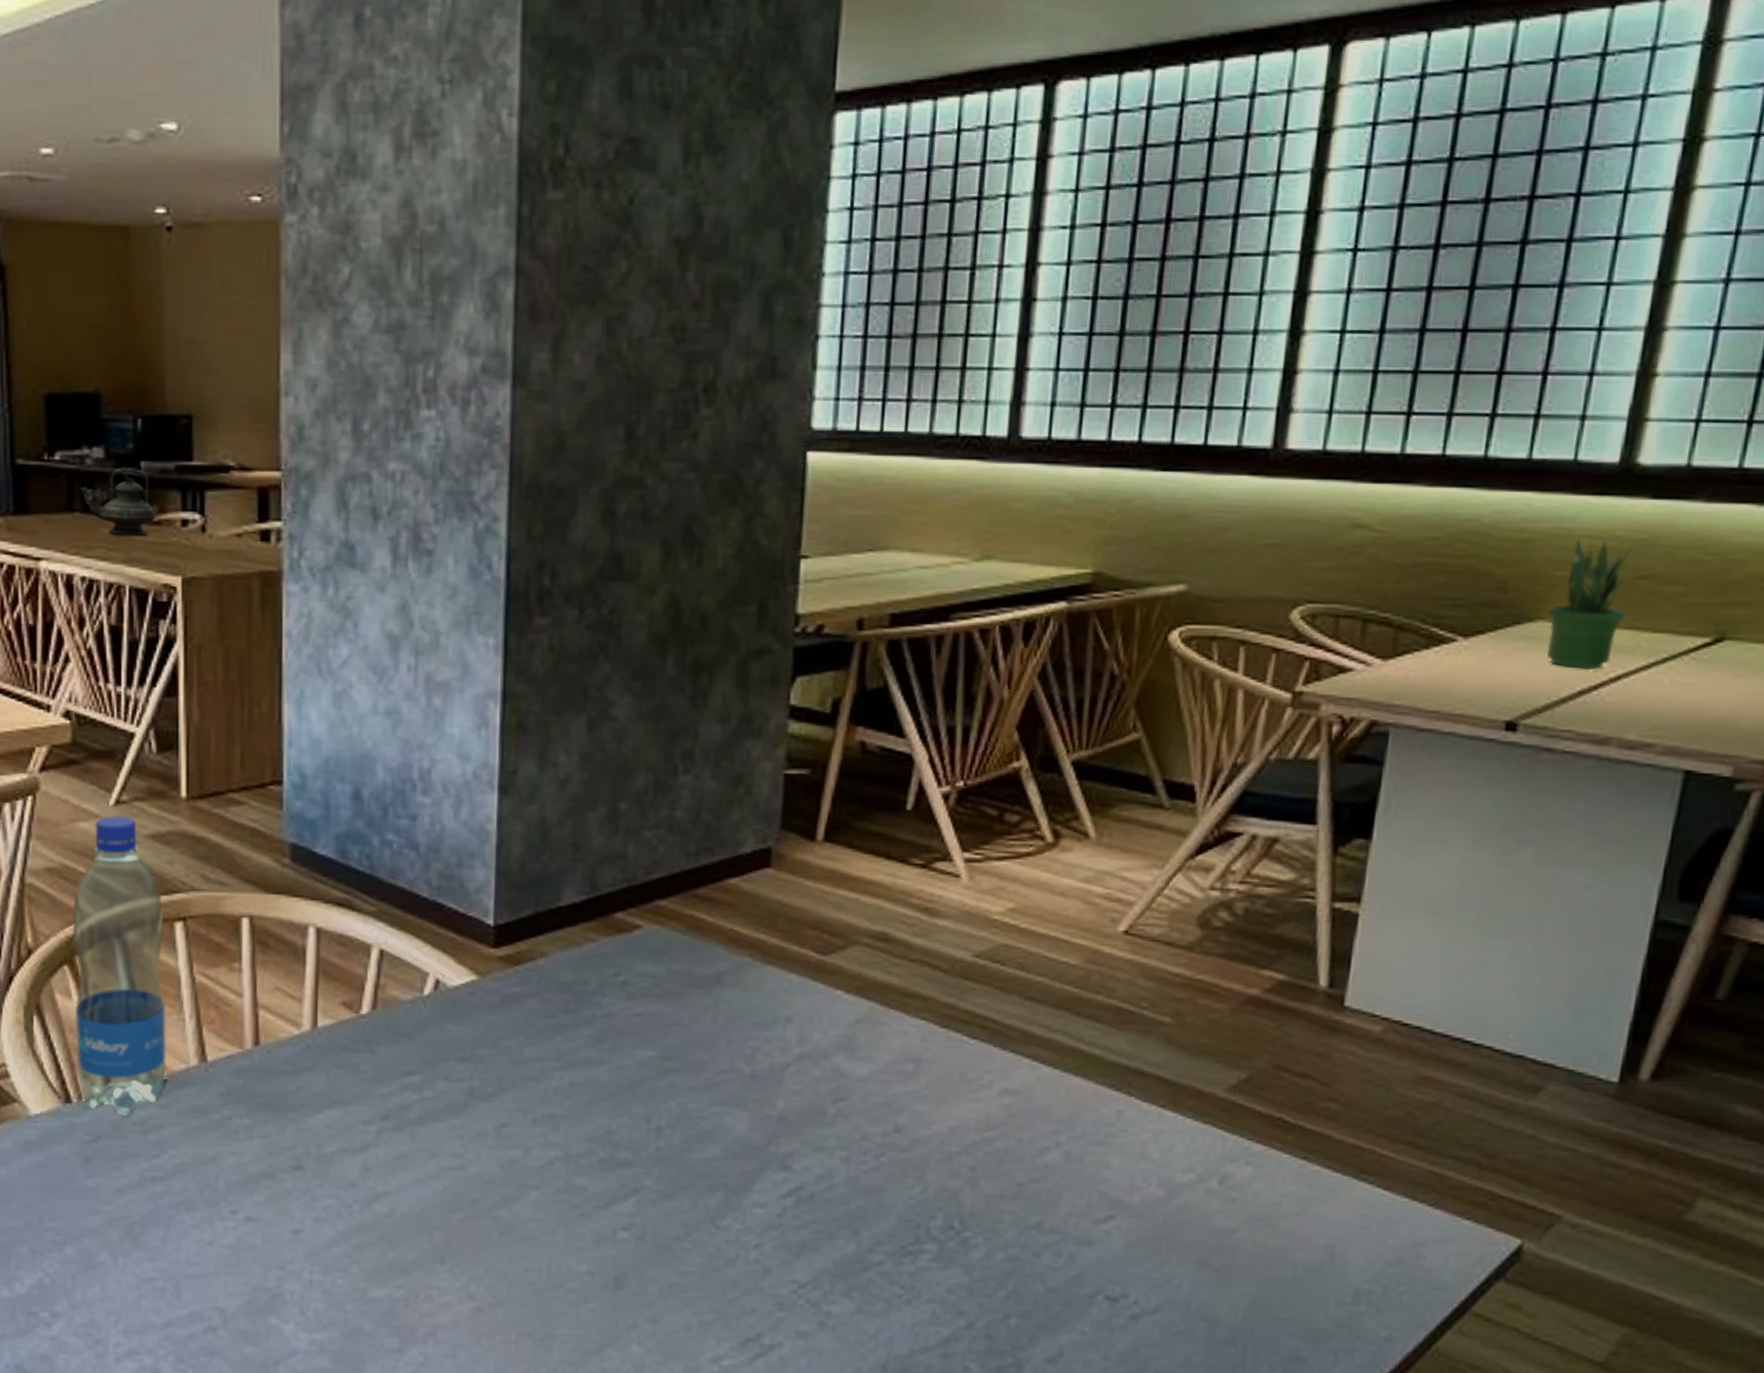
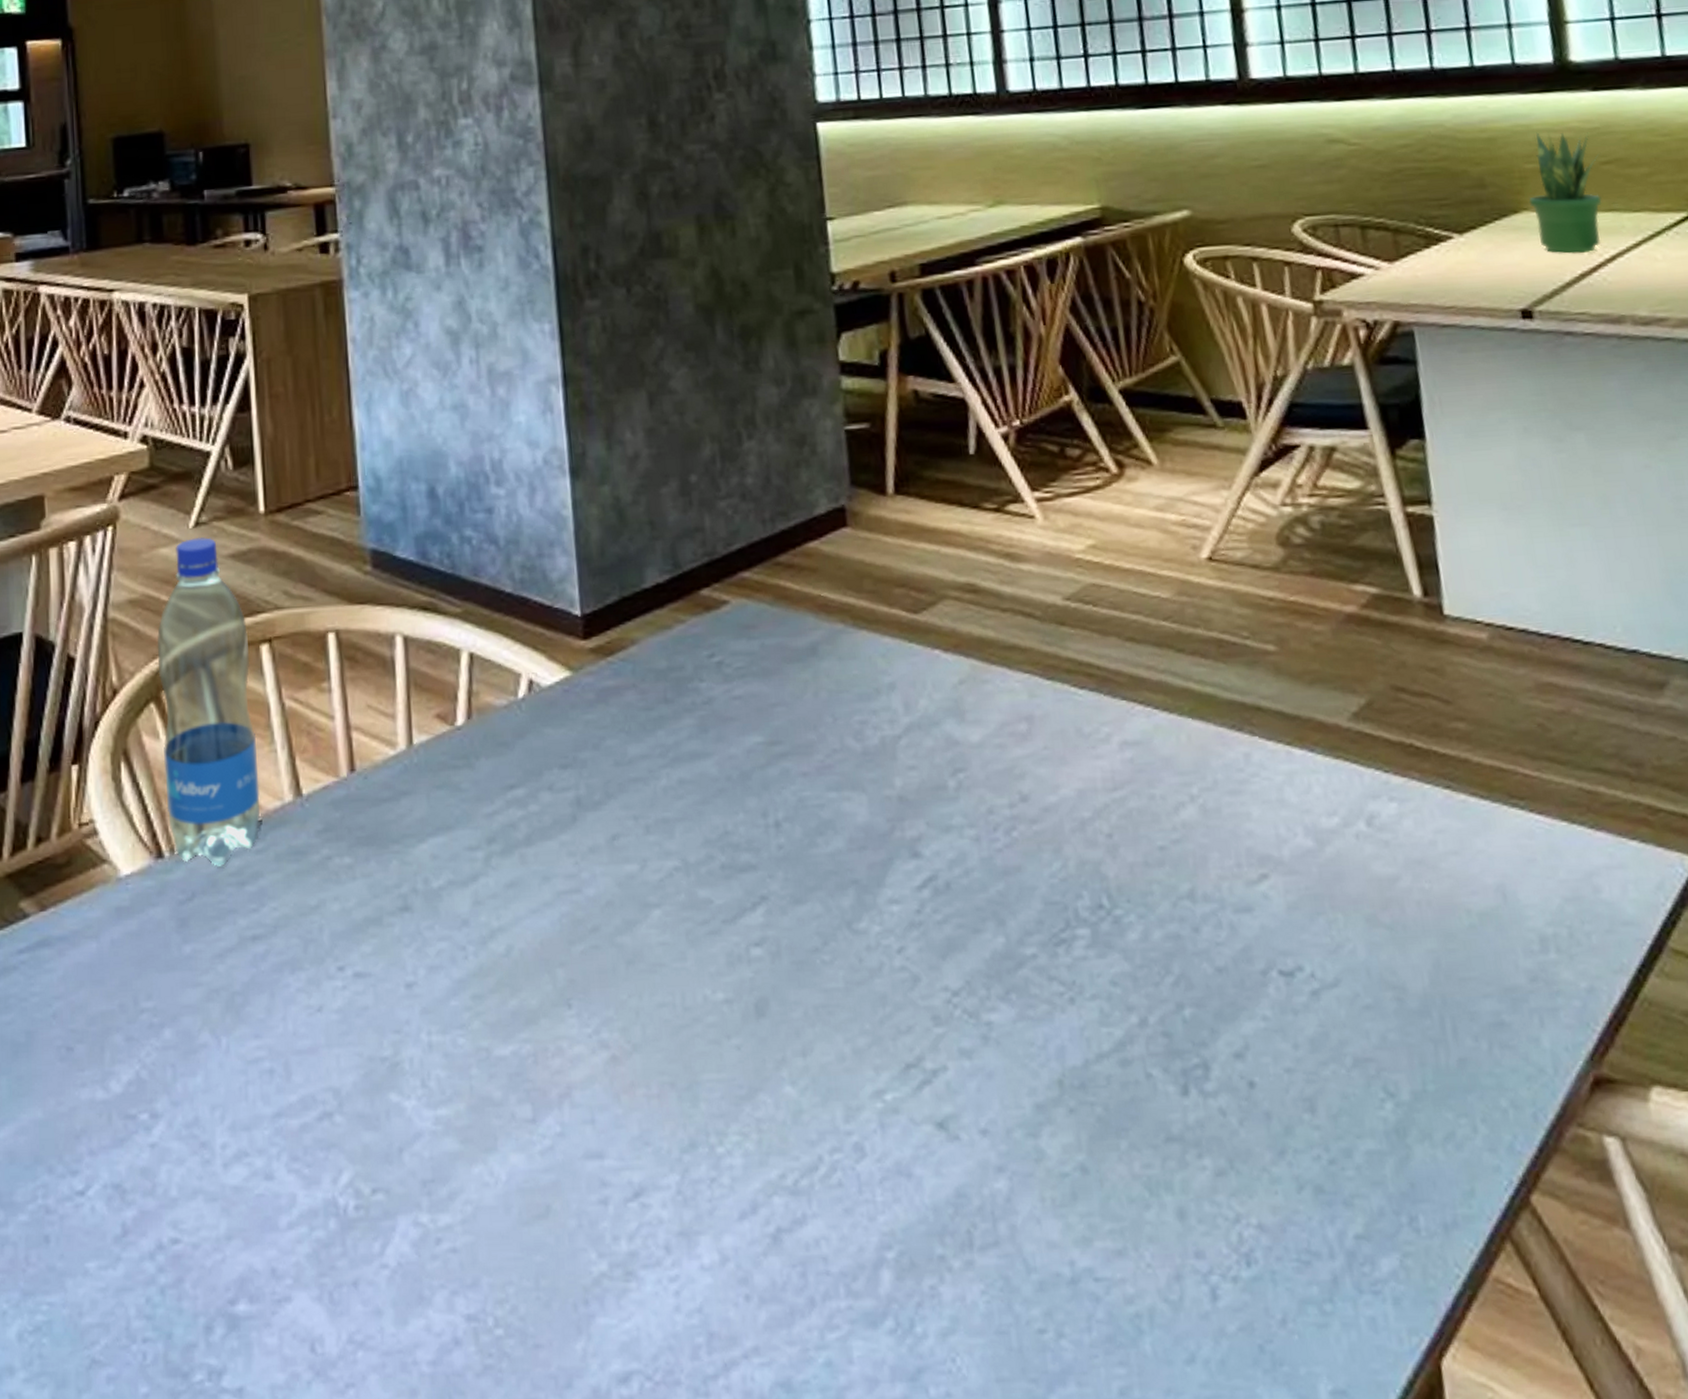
teapot: present [80,467,156,537] -> none [148,196,221,262]

